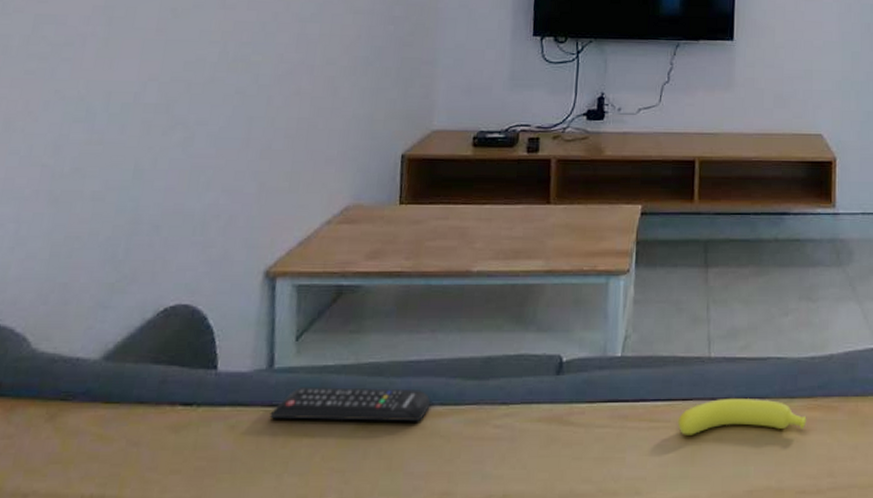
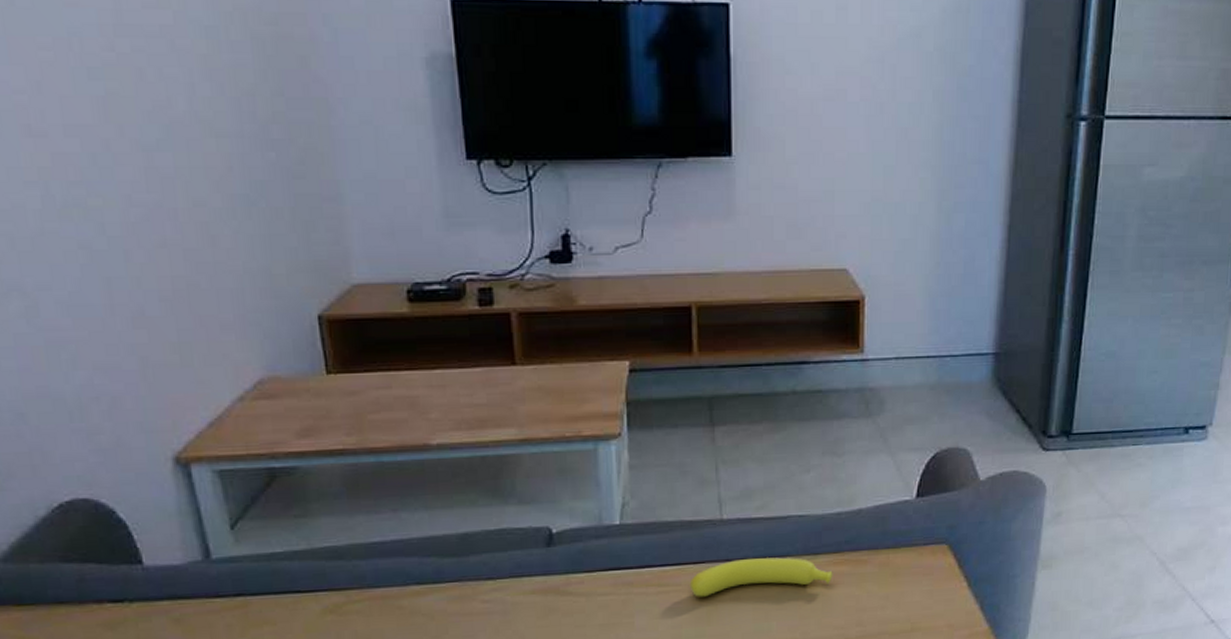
remote control: present [269,386,431,422] -> none [218,570,405,610]

